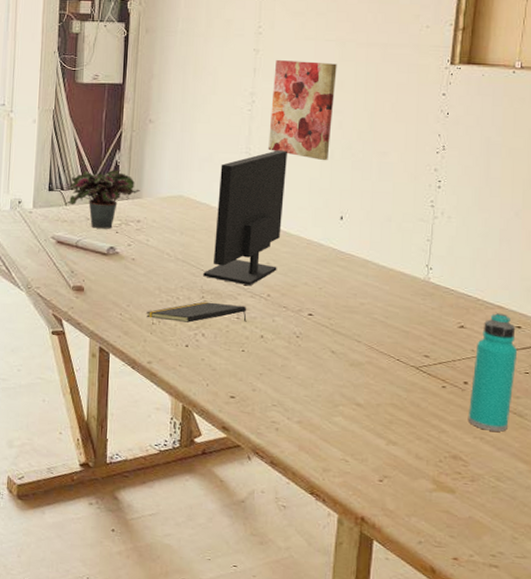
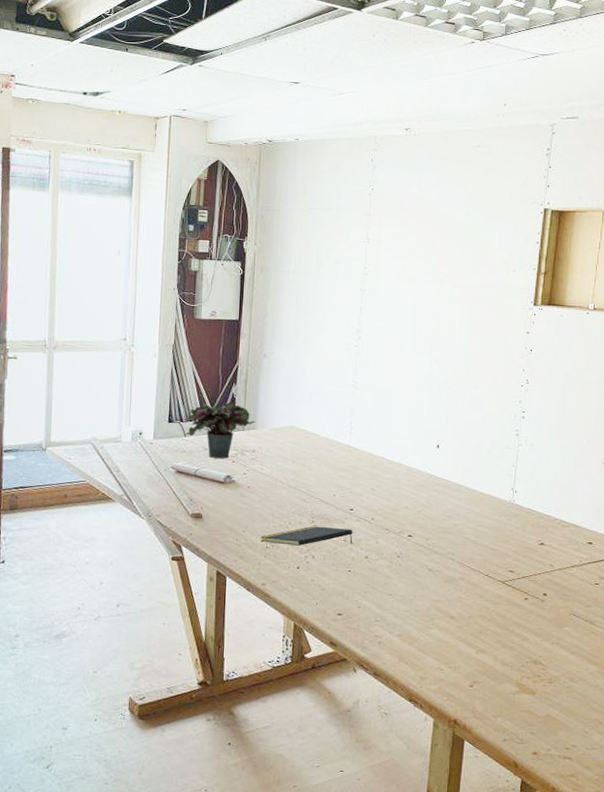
monitor: present [203,150,288,286] -> none [313,383,391,511]
wall art: present [268,60,337,161] -> none [373,299,435,394]
water bottle: present [467,313,518,432] -> none [546,531,589,637]

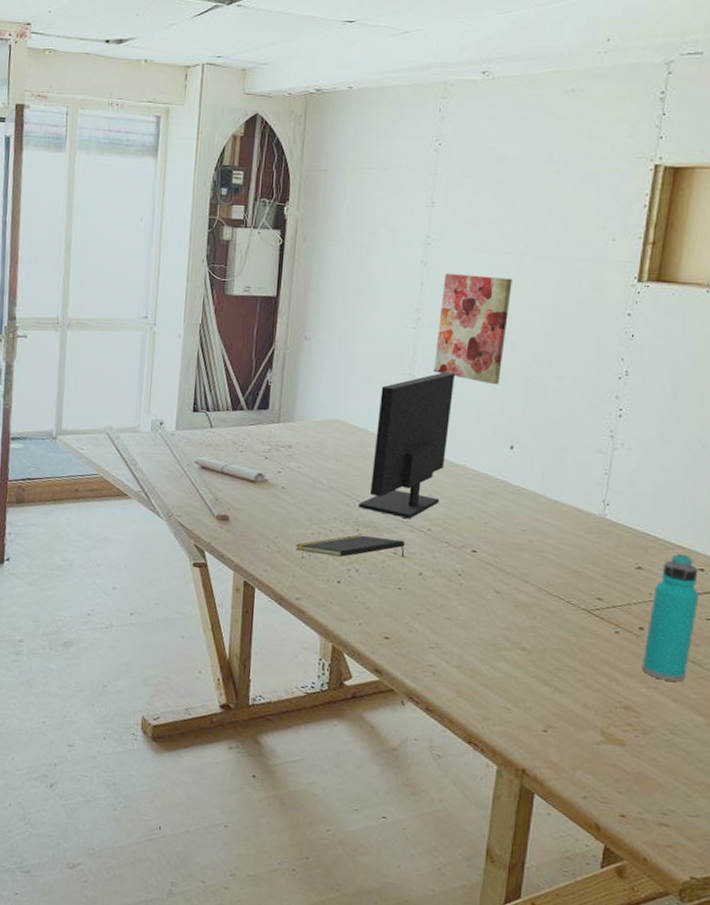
potted plant: present [183,401,255,459] -> none [210,389,293,455]
monitor: none [313,383,391,511] -> present [359,372,456,519]
wall art: none [373,299,435,394] -> present [434,274,512,385]
water bottle: none [546,531,589,637] -> present [642,554,700,682]

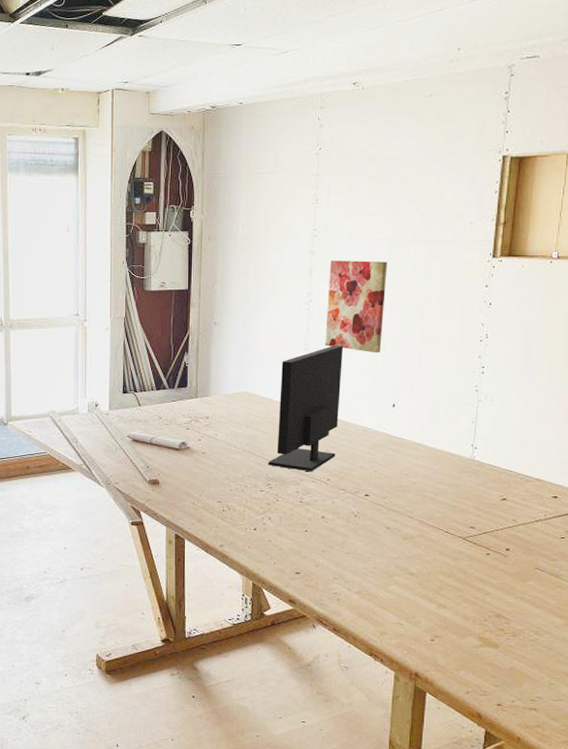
notepad: present [296,534,406,558] -> none [217,488,309,508]
water bottle: present [642,554,700,682] -> none [509,485,555,591]

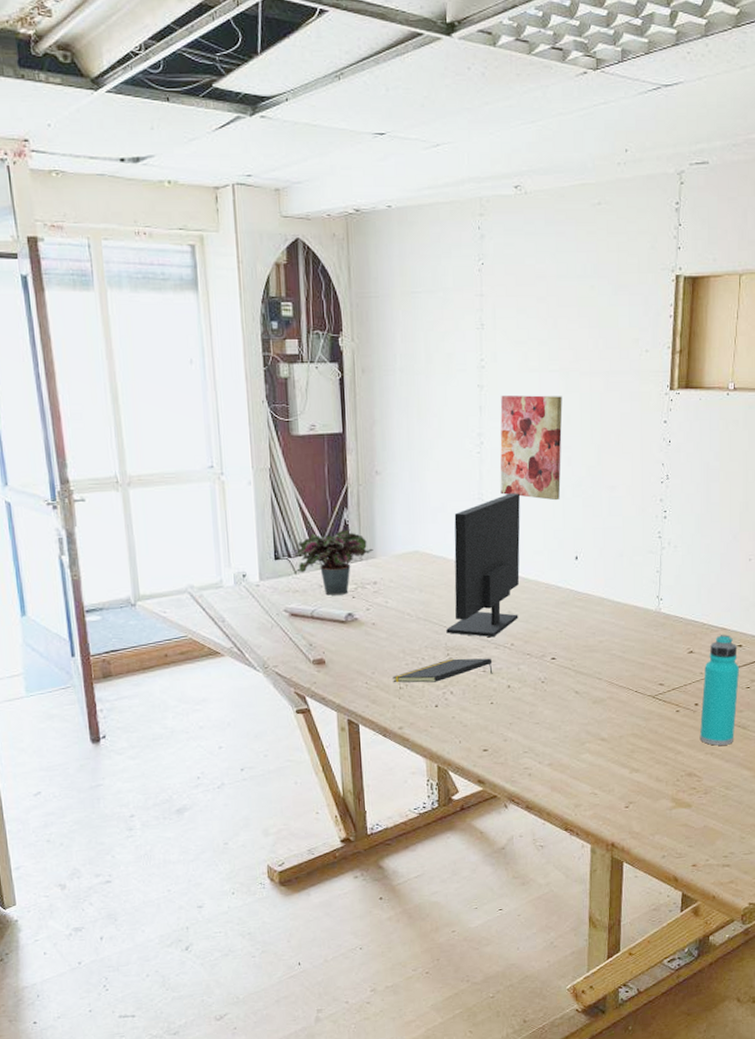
potted plant: none [137,370,208,426] -> present [292,528,374,596]
notepad: none [217,488,309,508] -> present [393,658,493,683]
water bottle: none [509,485,555,591] -> present [699,634,740,746]

